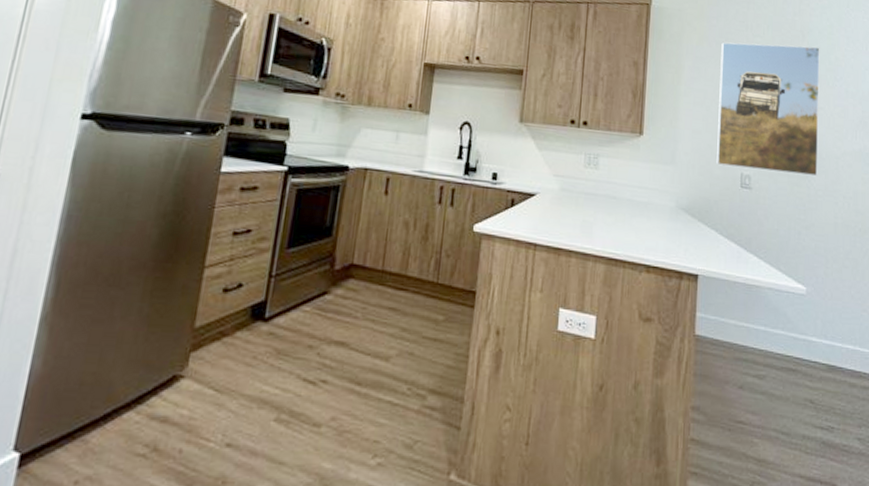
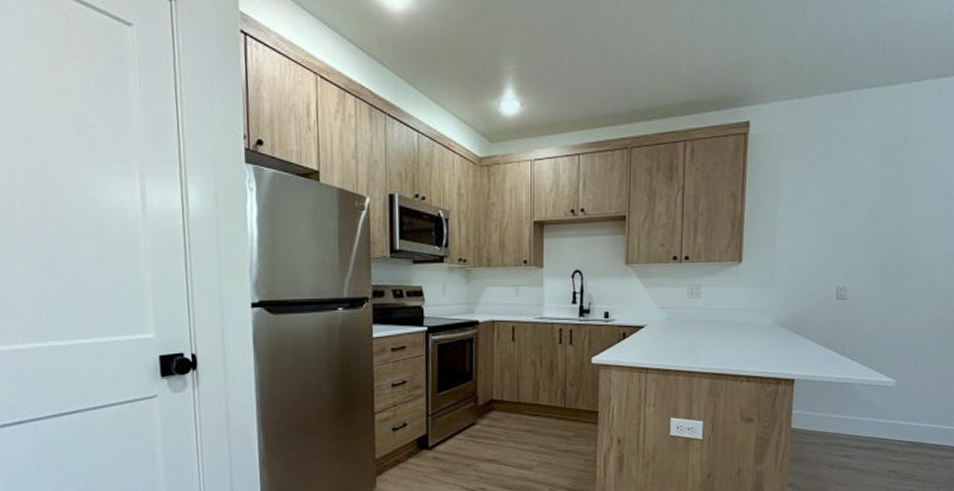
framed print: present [717,42,820,177] -> none [813,153,924,282]

